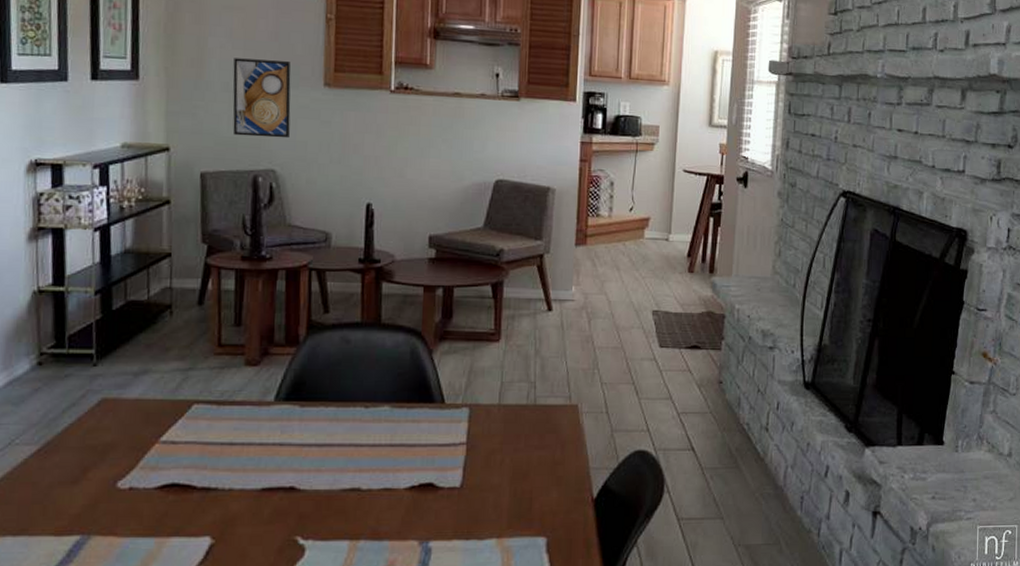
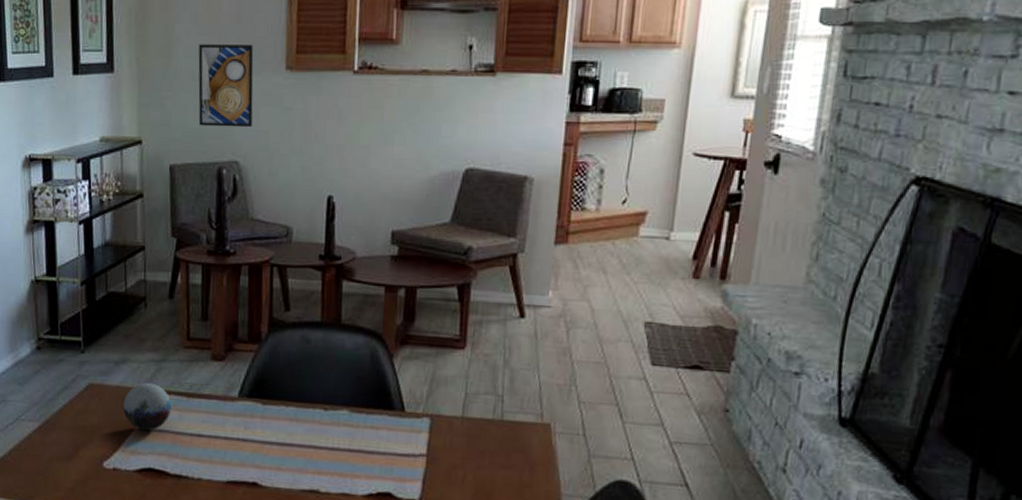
decorative orb: none [143,393,200,443] -> present [123,382,172,431]

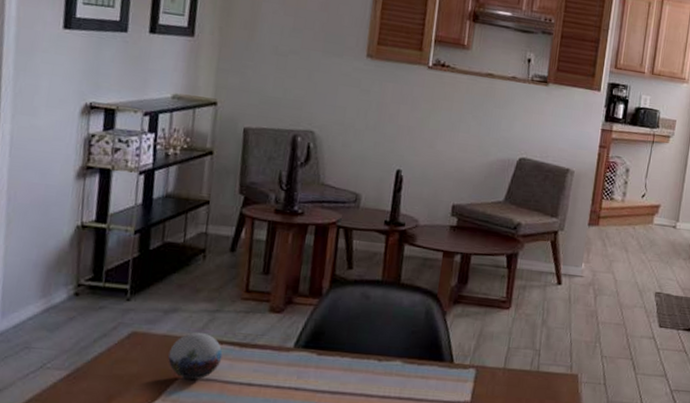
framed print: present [198,44,254,128] -> none [277,24,337,103]

